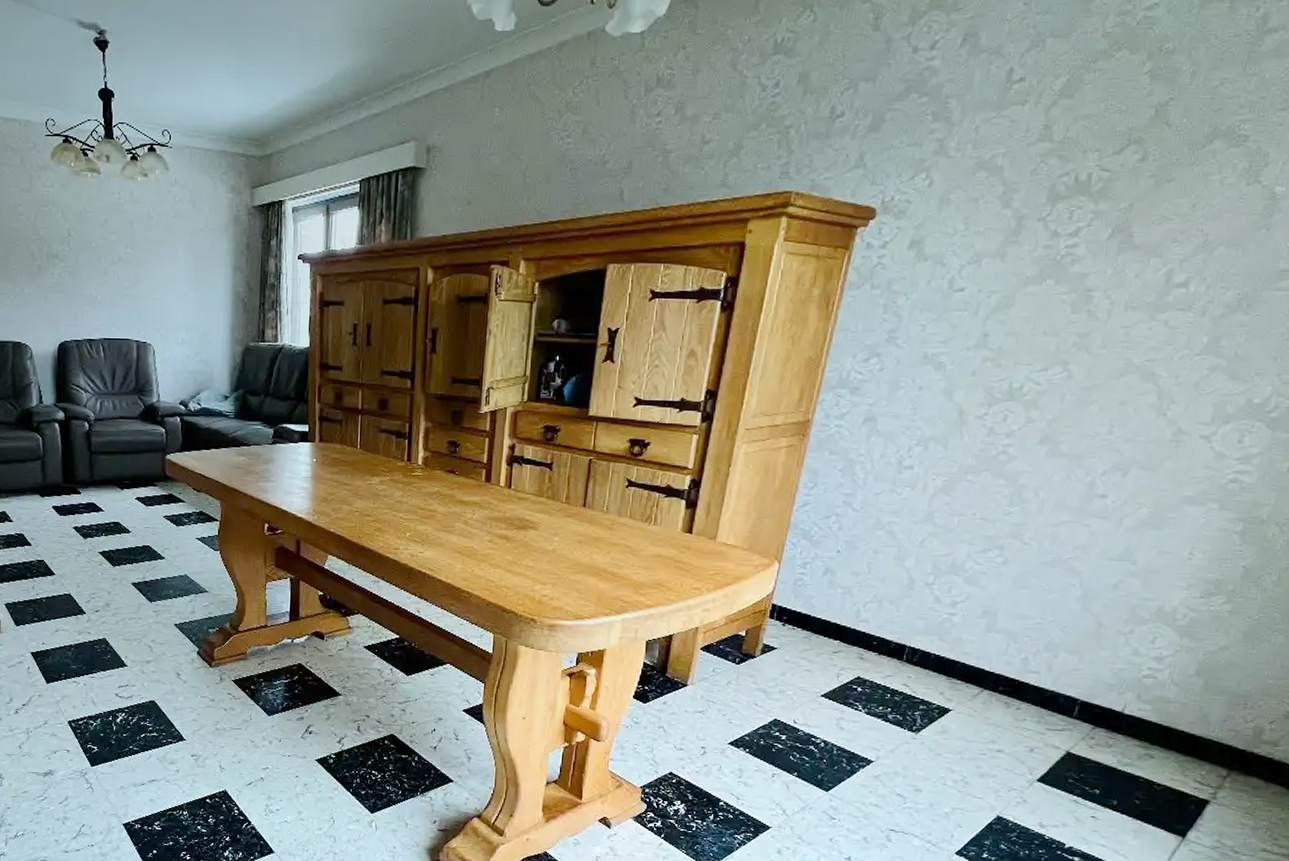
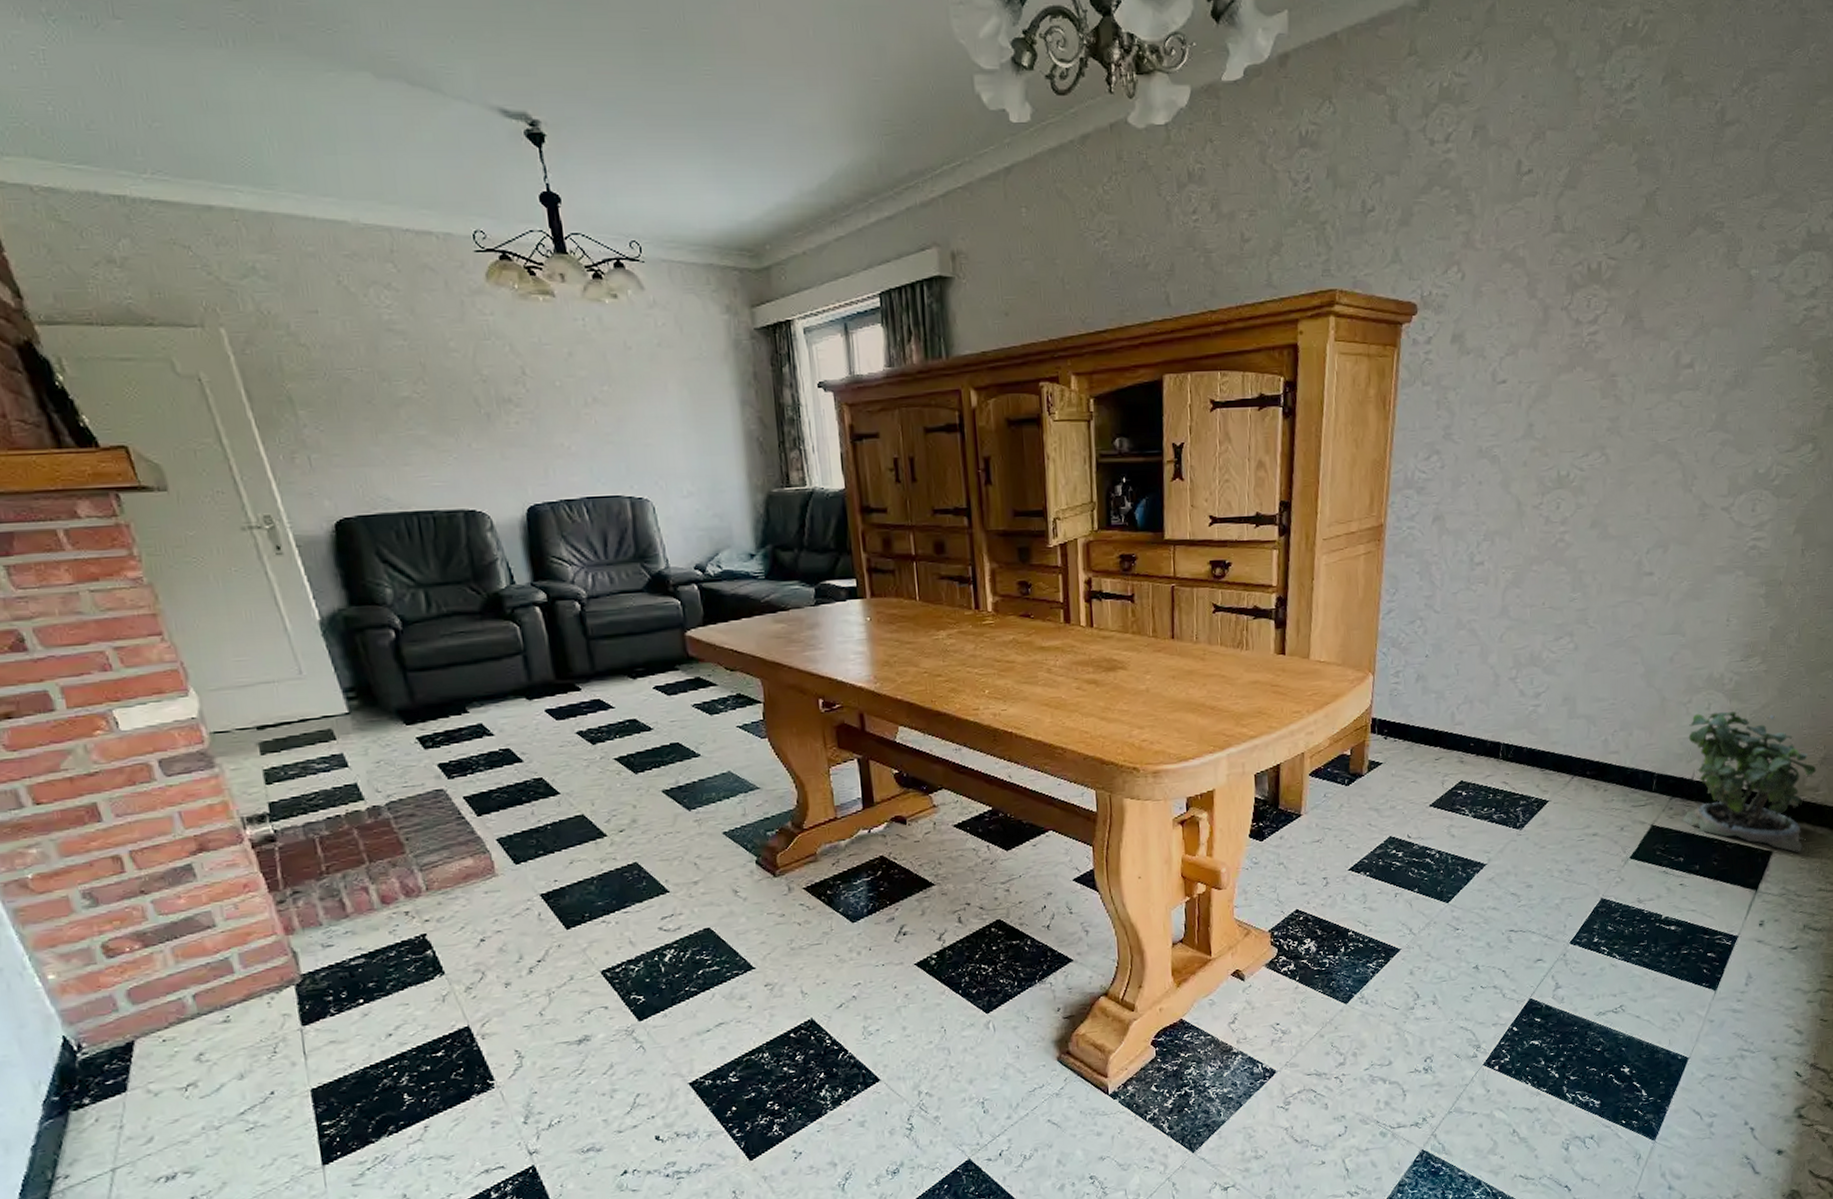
potted plant: none [1104,645,1279,808] -> present [1682,711,1817,853]

